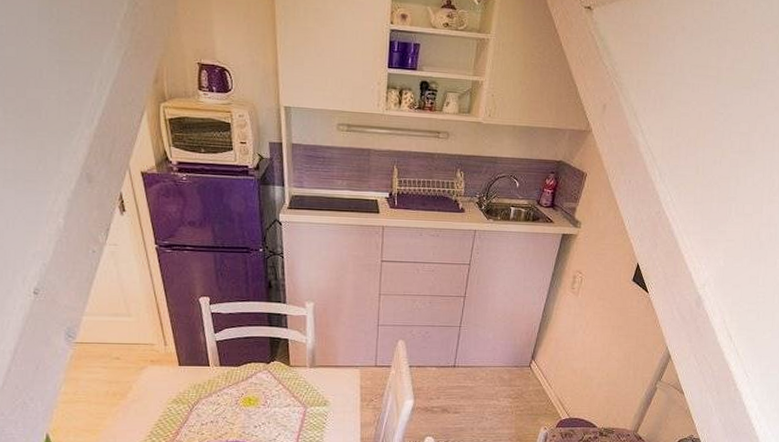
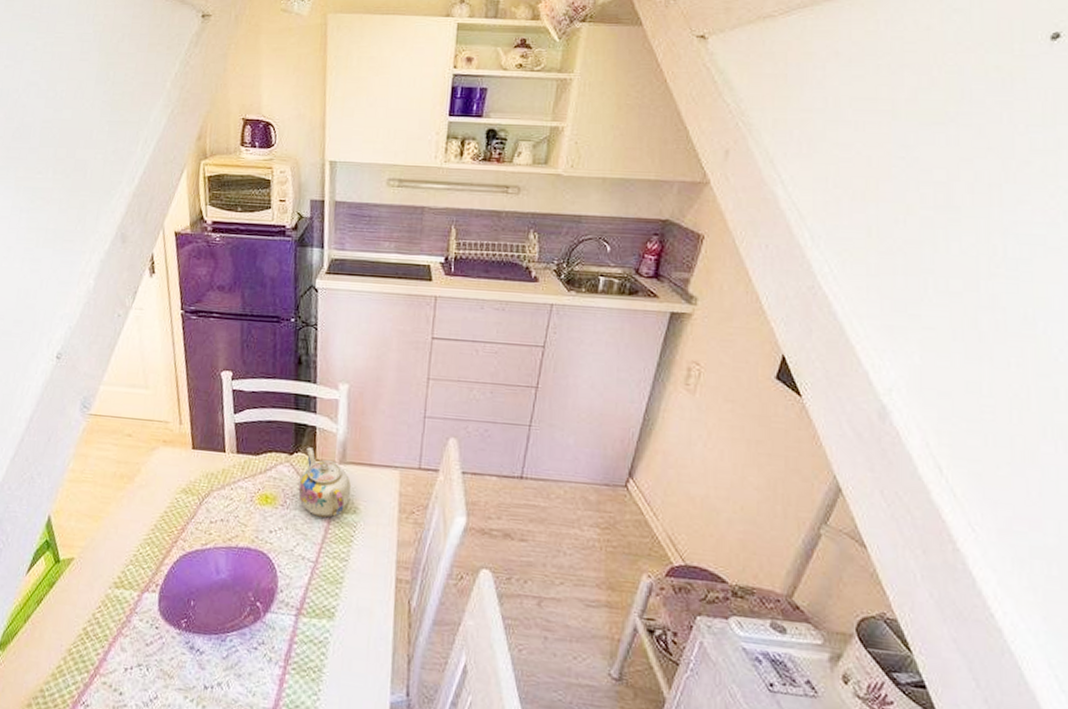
teapot: none [277,356,320,412] -> present [298,447,351,519]

